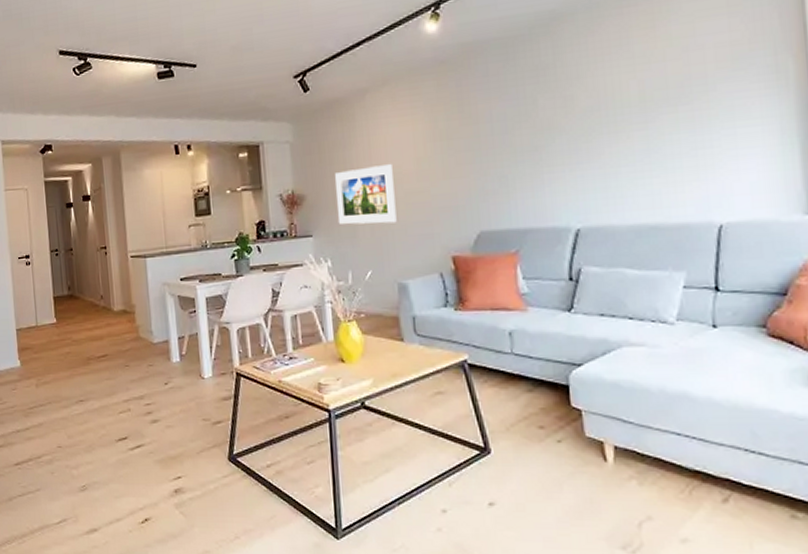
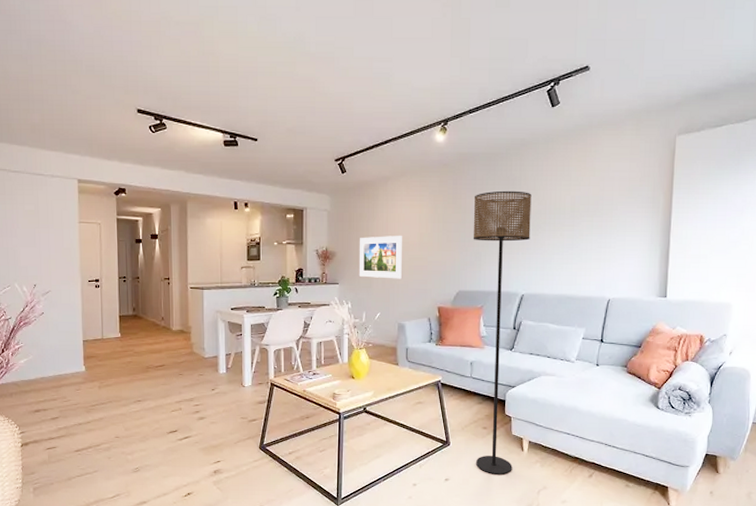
floor lamp: none [489,83,592,497] -> present [473,190,532,475]

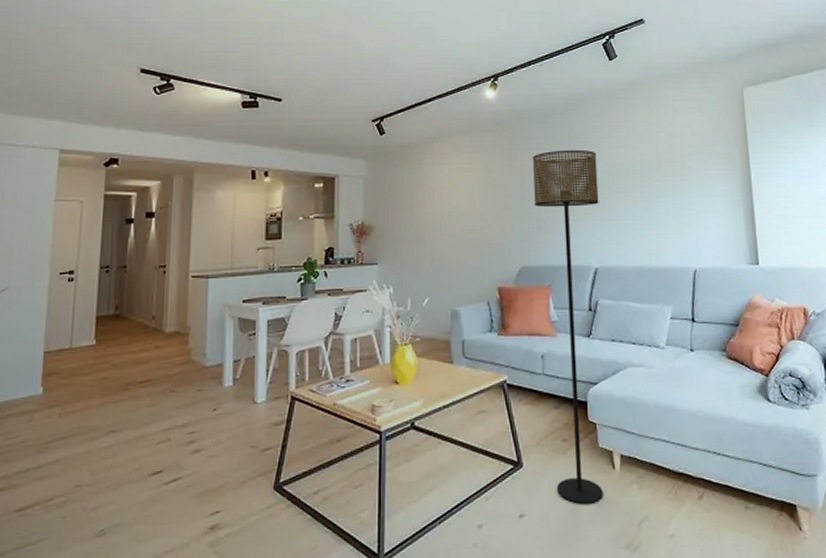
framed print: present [359,236,402,279] -> none [401,204,453,256]

